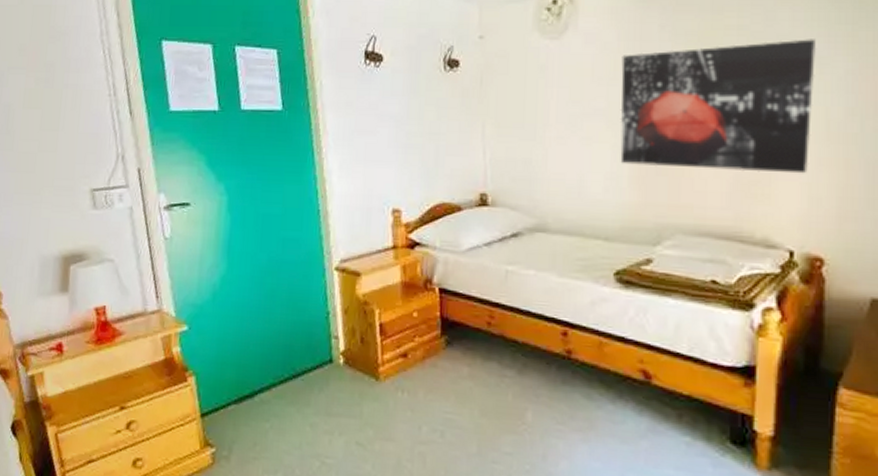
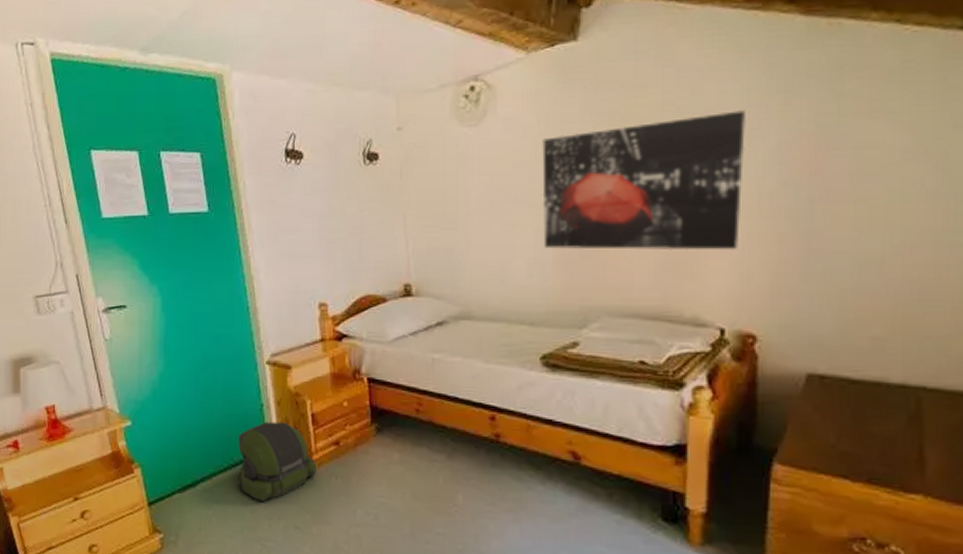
backpack: none [298,330,383,415] -> present [238,421,317,501]

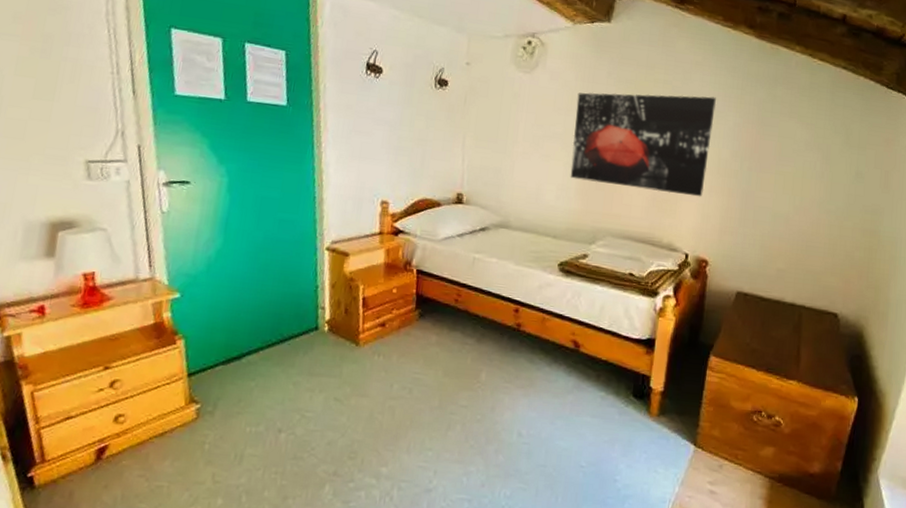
backpack: present [238,421,317,501] -> none [284,302,362,375]

